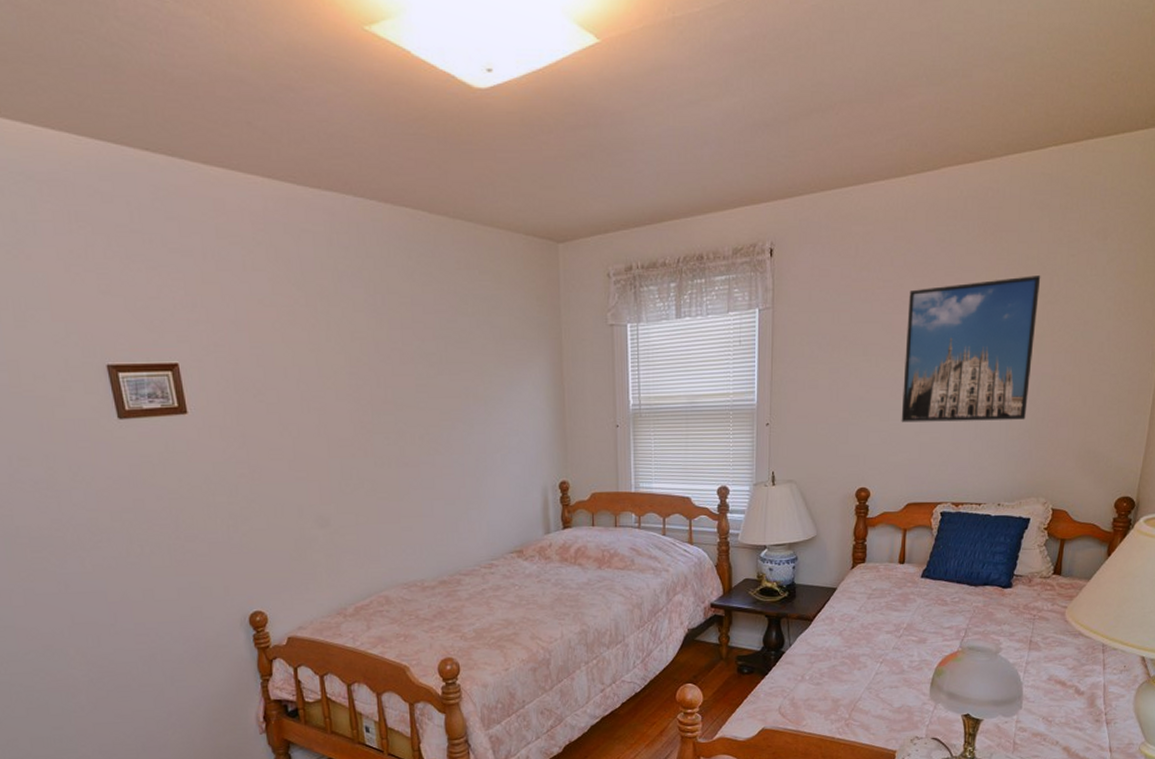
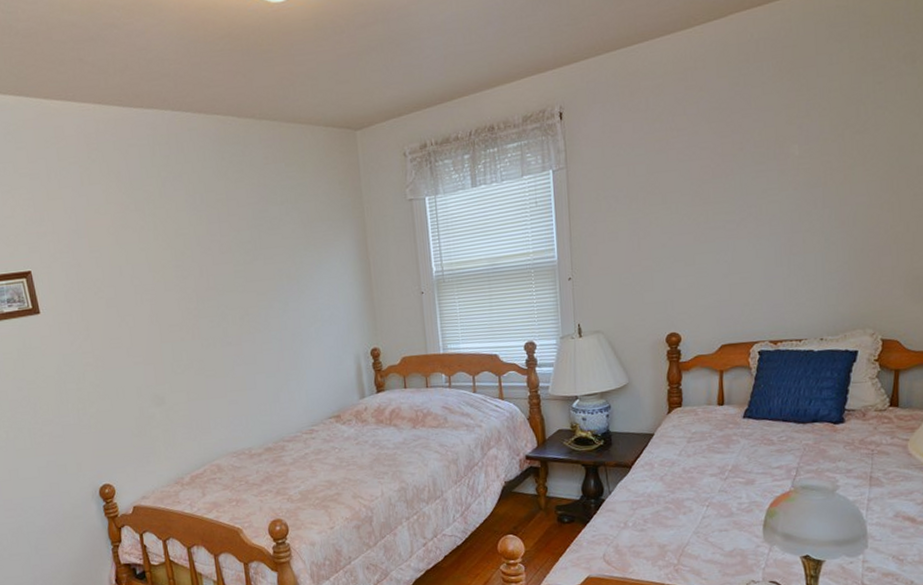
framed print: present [901,276,1041,423] -> none [705,106,846,266]

